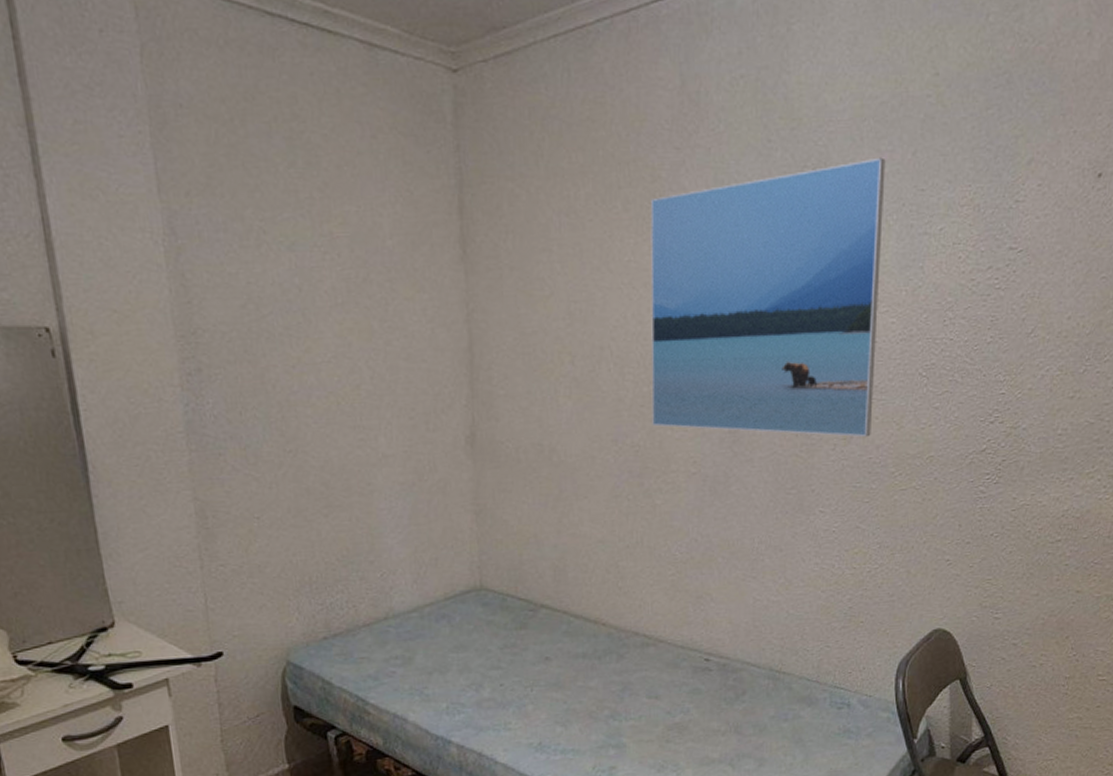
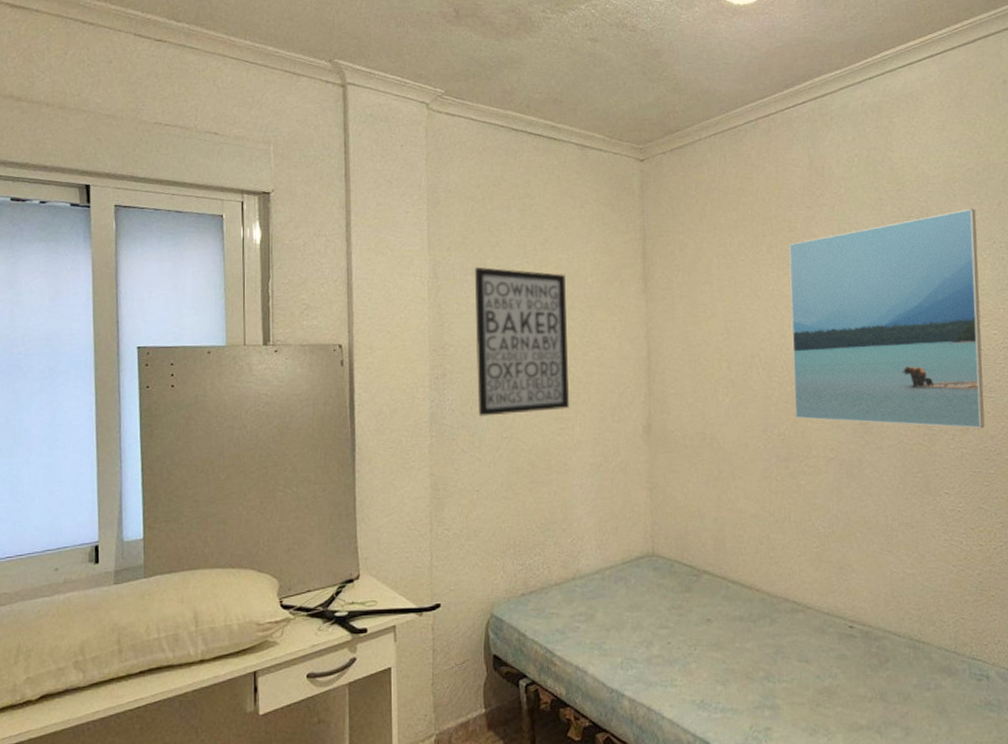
wall art: none [227,220,370,425] -> present [474,266,569,417]

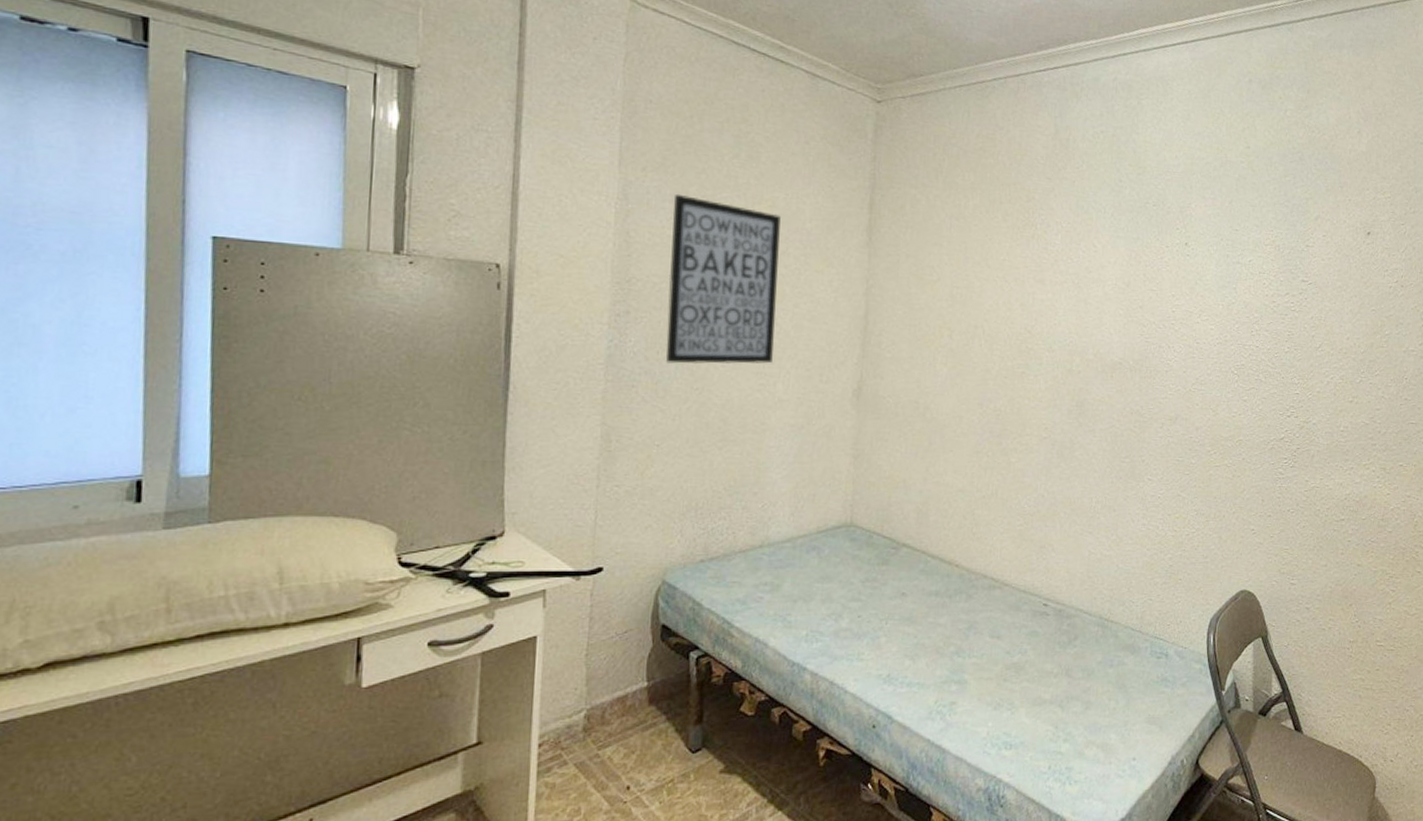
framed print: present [788,208,985,429] -> none [1013,202,1209,420]

